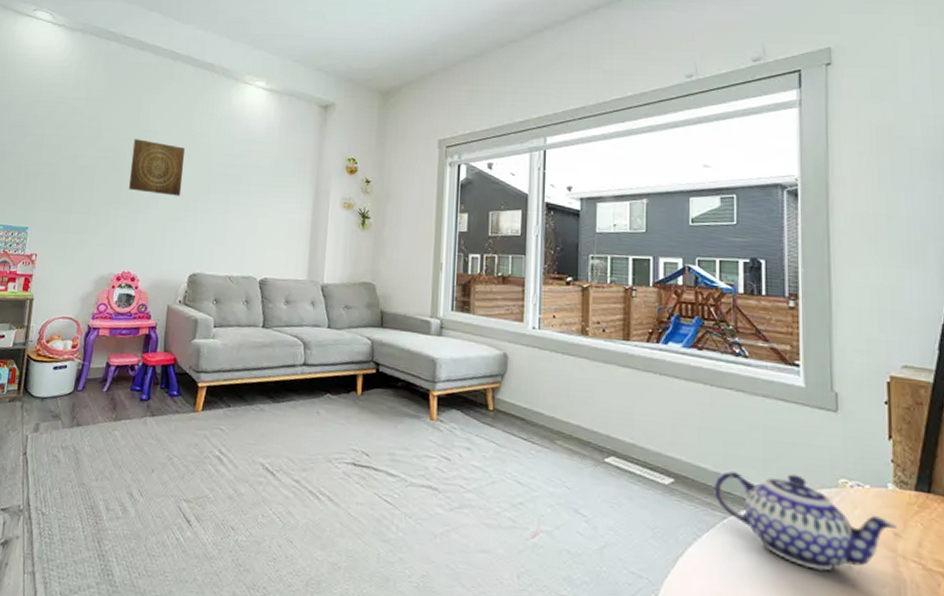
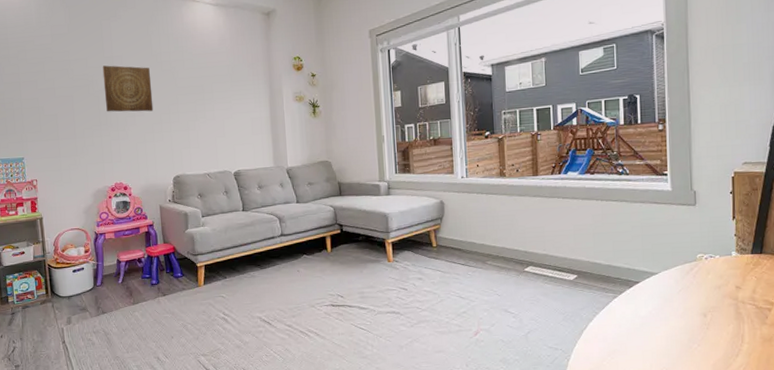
teapot: present [714,470,897,571] -> none [607,256,738,322]

